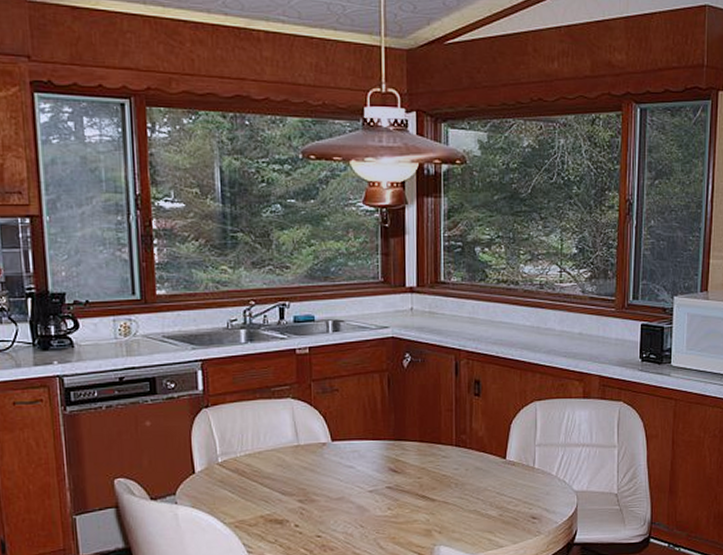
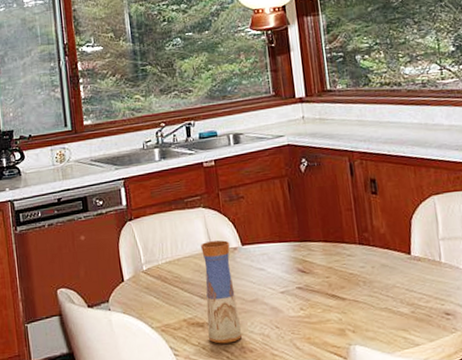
vase: none [286,434,324,542] -> present [201,240,243,344]

